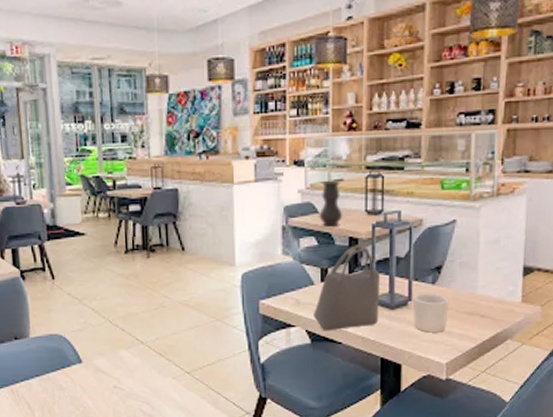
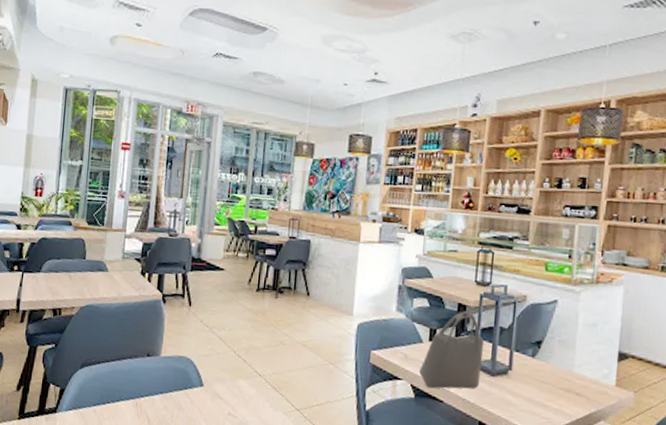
vase: present [319,180,343,226] -> none [433,249,455,292]
mug: present [413,293,449,333] -> none [512,364,547,405]

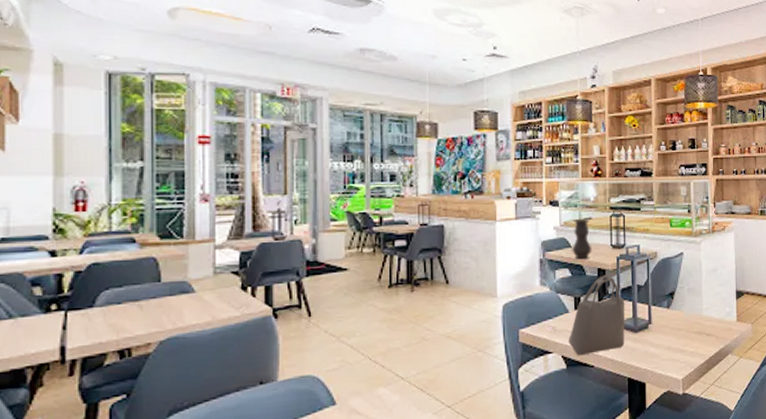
vase: none [433,249,455,292] -> present [572,218,592,259]

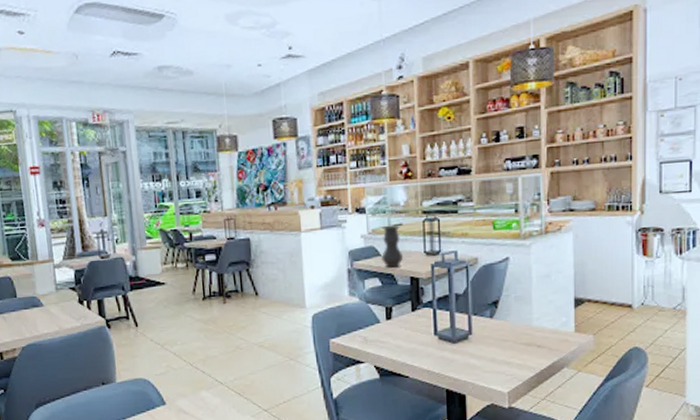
handbag: present [569,274,625,356] -> none [381,283,442,366]

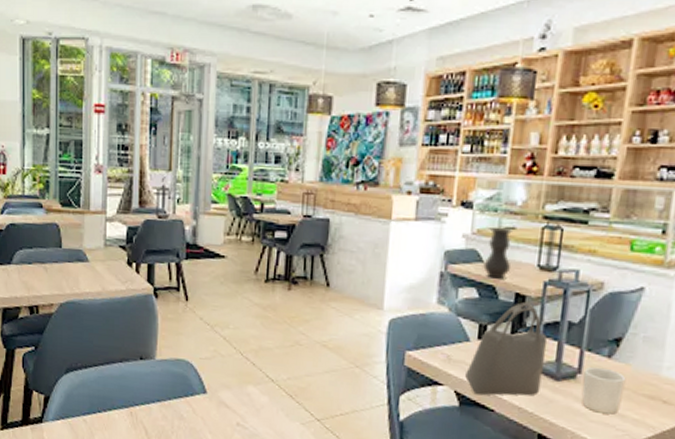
handbag: none [381,283,442,366] -> present [465,301,548,396]
mug: none [474,326,507,364] -> present [581,366,626,415]

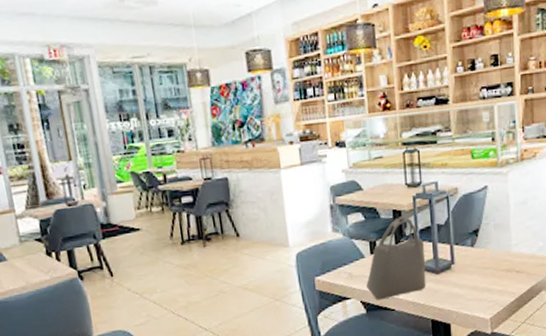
vase: present [483,226,512,279] -> none [362,158,386,202]
mug: present [581,366,626,415] -> none [456,255,488,292]

